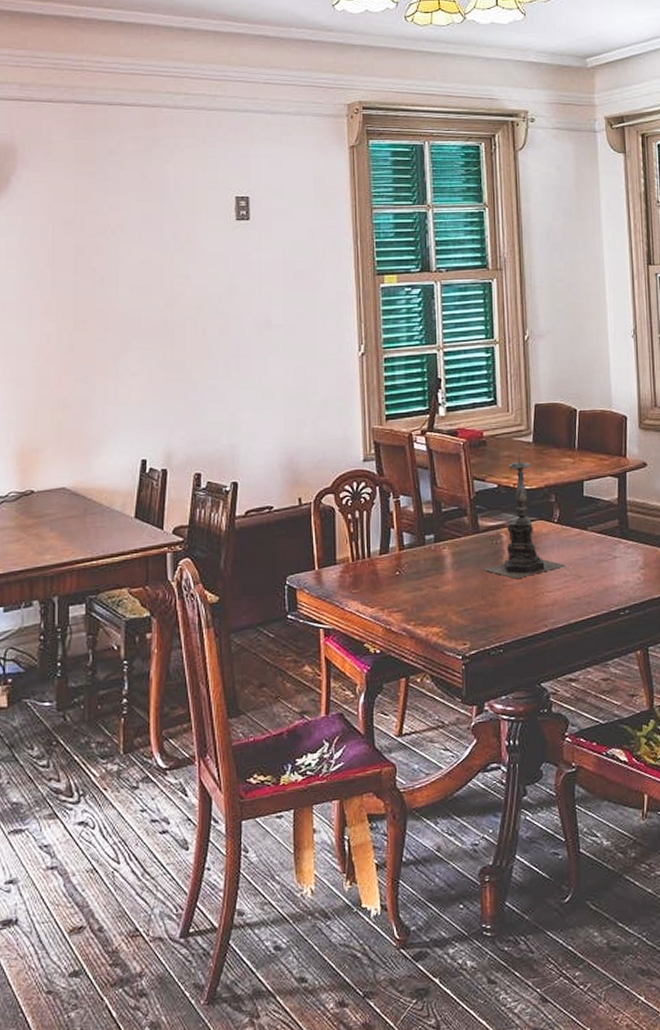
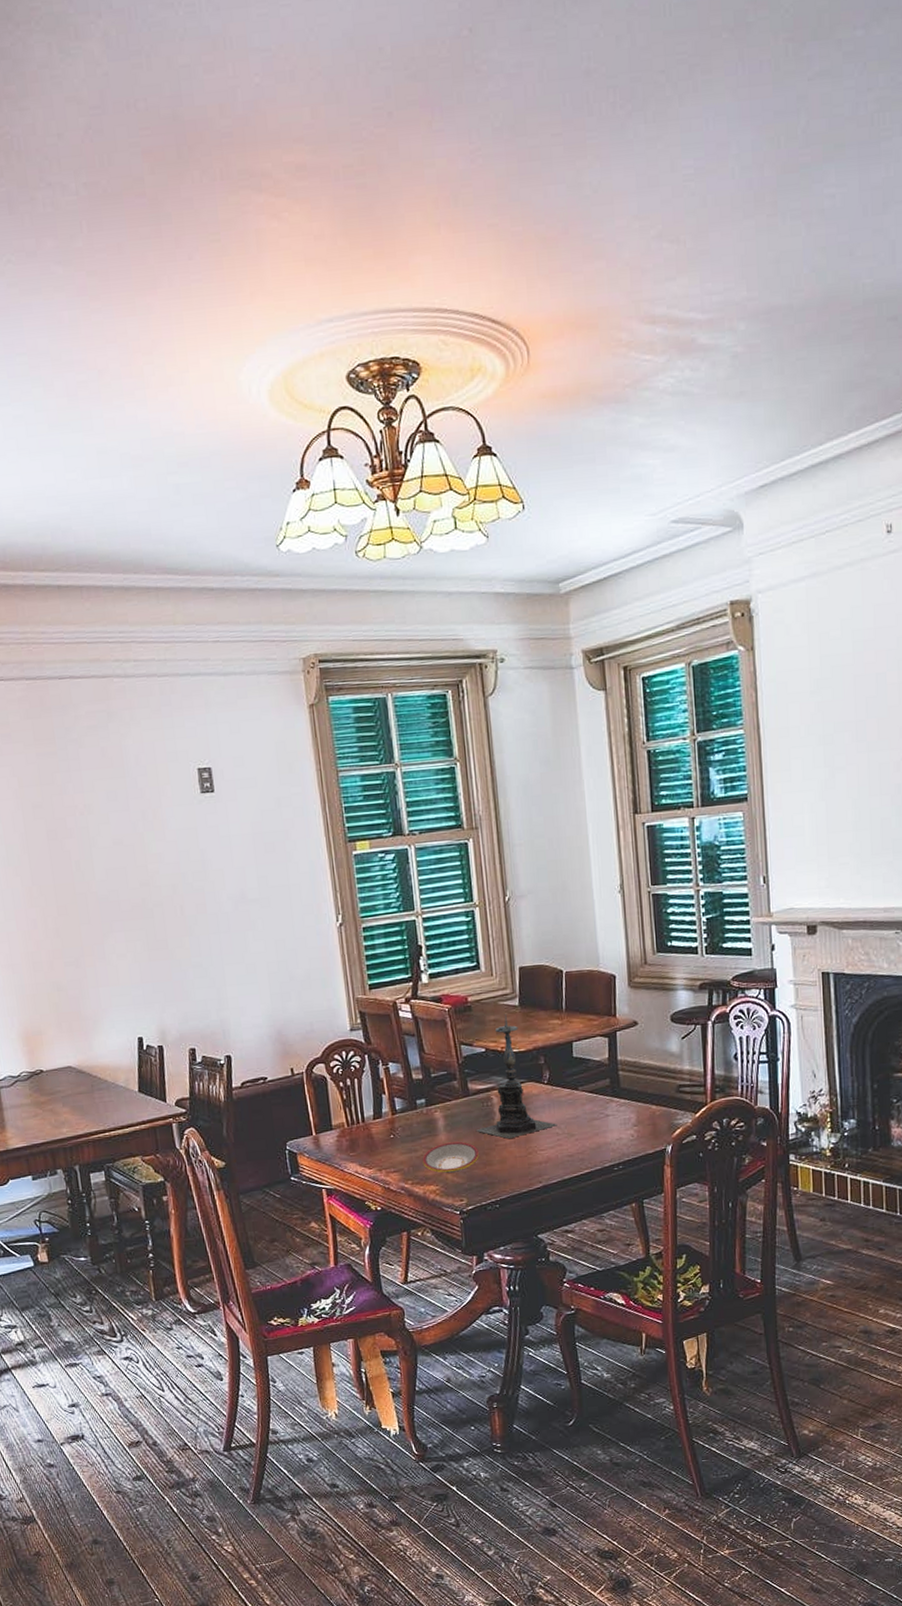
plate: none [427,580,485,614] -> present [422,1141,479,1173]

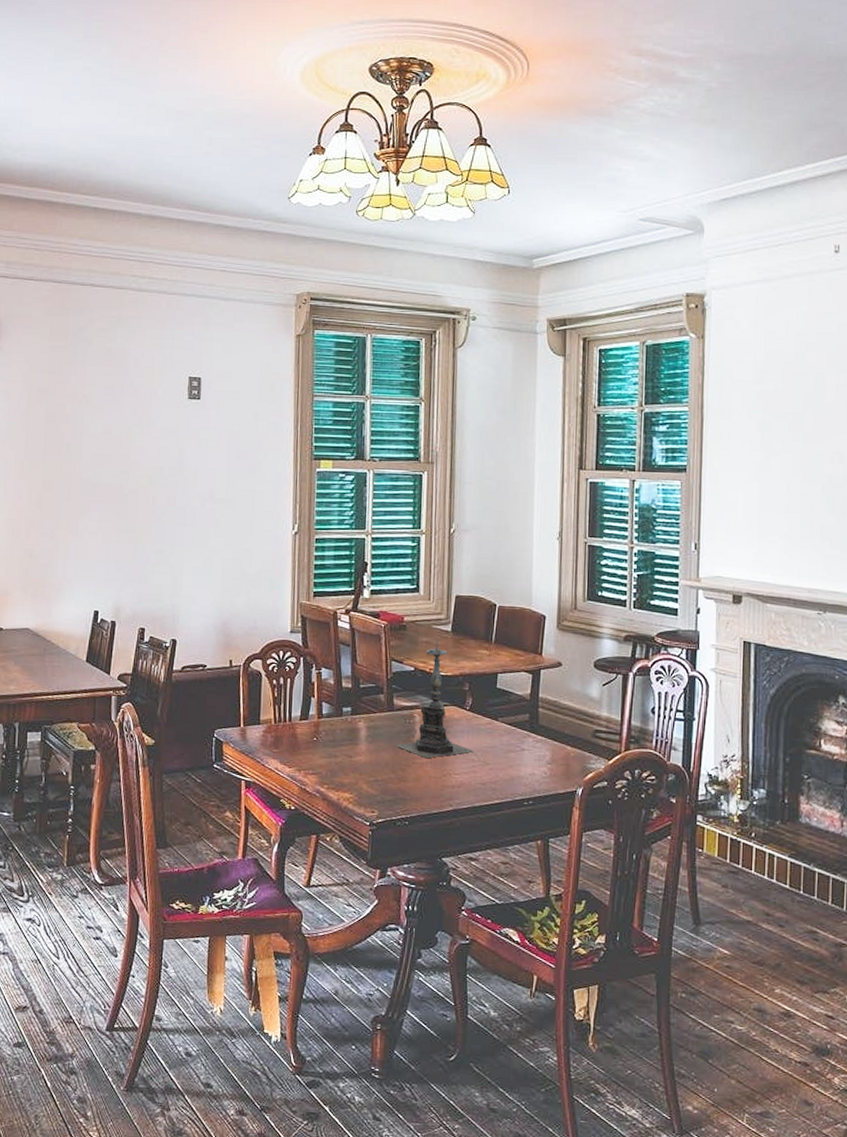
plate: present [422,1141,479,1173] -> none [340,753,395,783]

